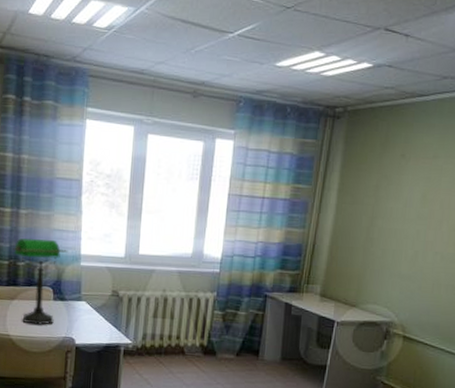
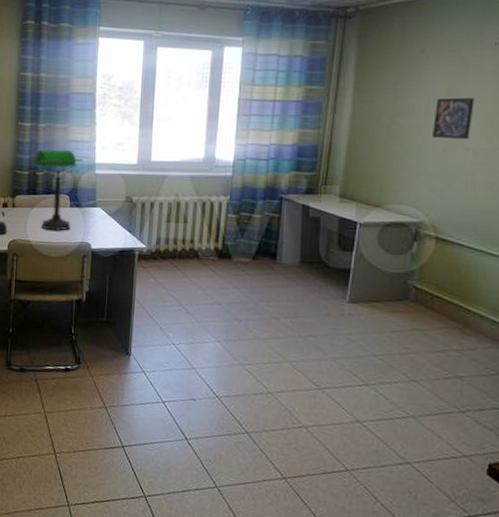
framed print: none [405,203,445,244] -> present [431,97,474,139]

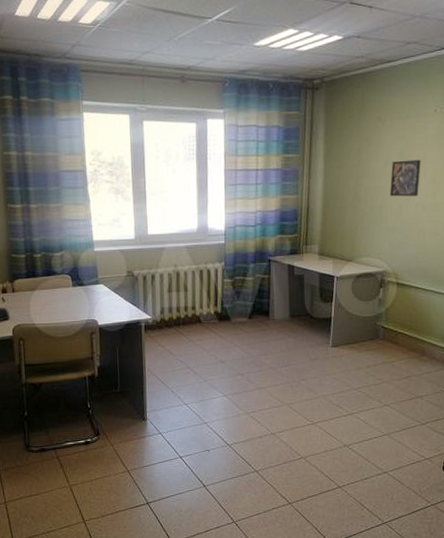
desk lamp: present [32,150,83,231] -> none [27,229,81,311]

